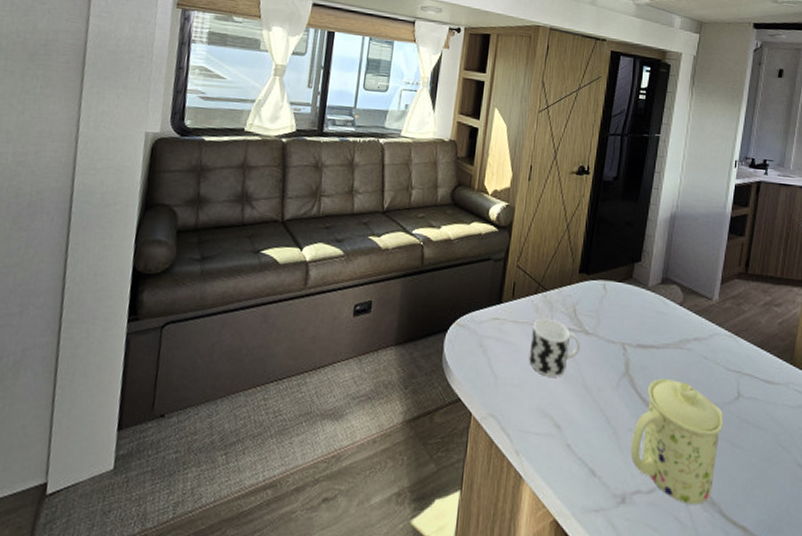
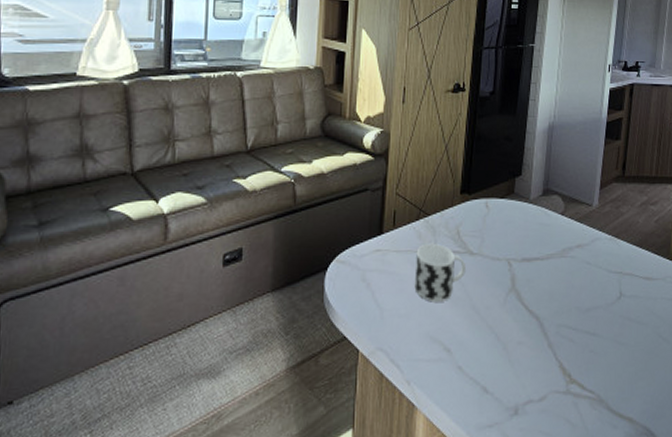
mug: present [630,379,723,505] -> none [521,288,607,406]

